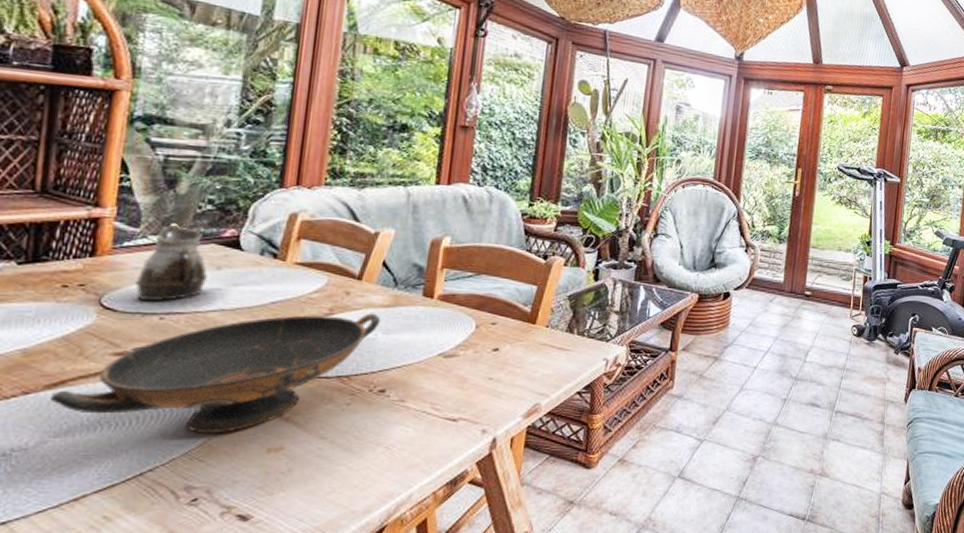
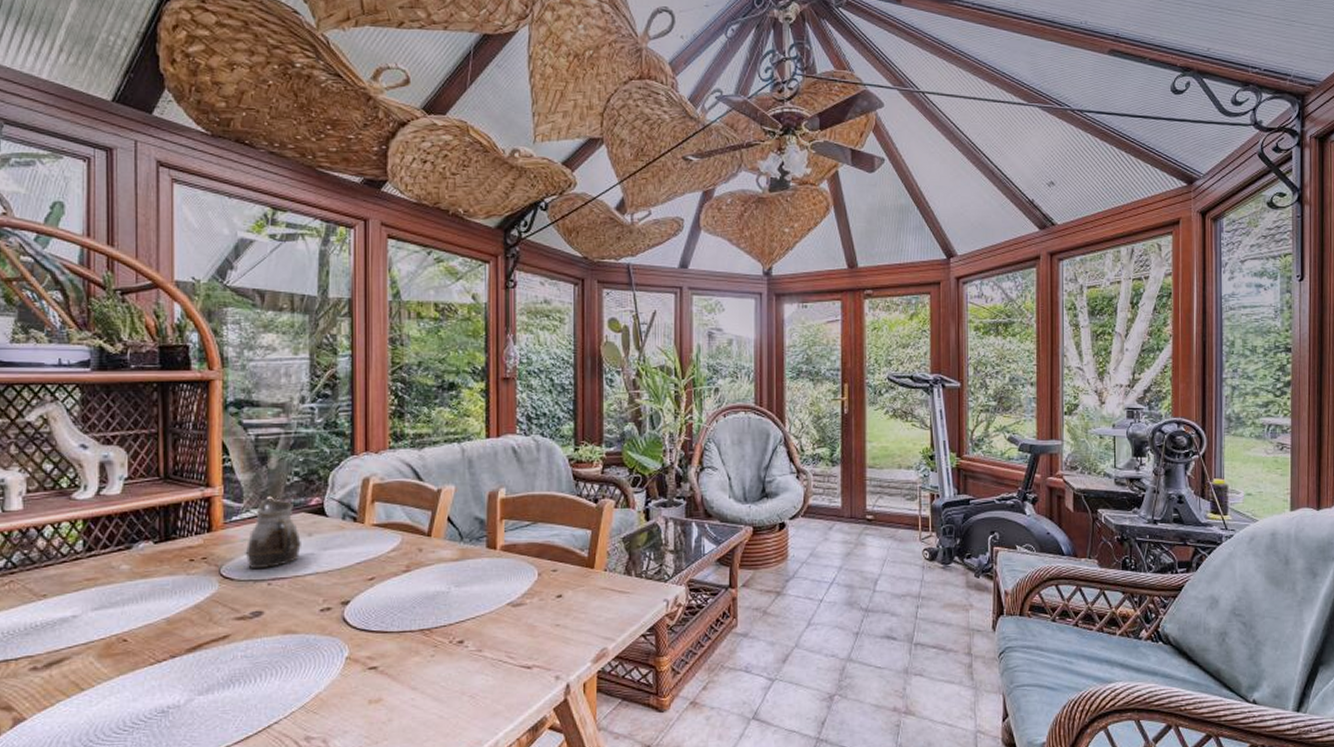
decorative bowl: present [49,313,381,434] -> none [191,567,452,689]

